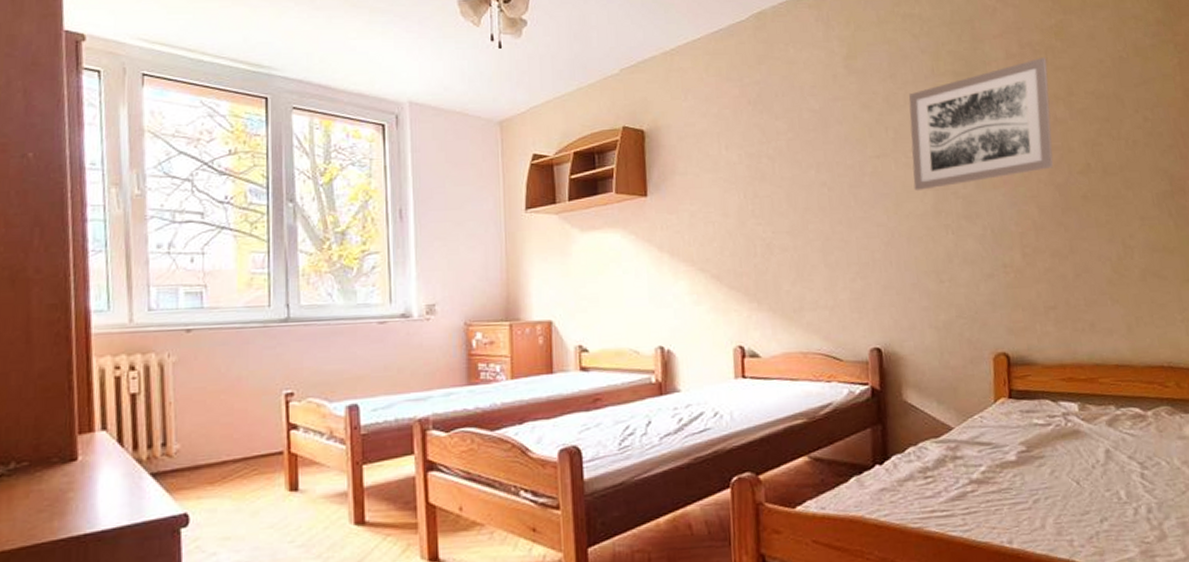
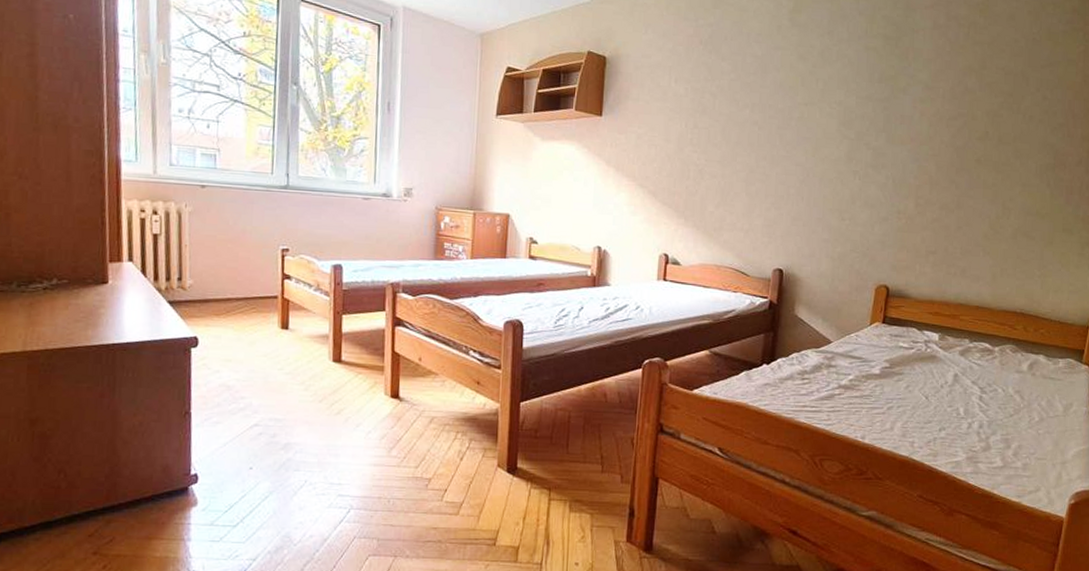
wall art: present [908,57,1054,192] -> none [833,31,968,139]

